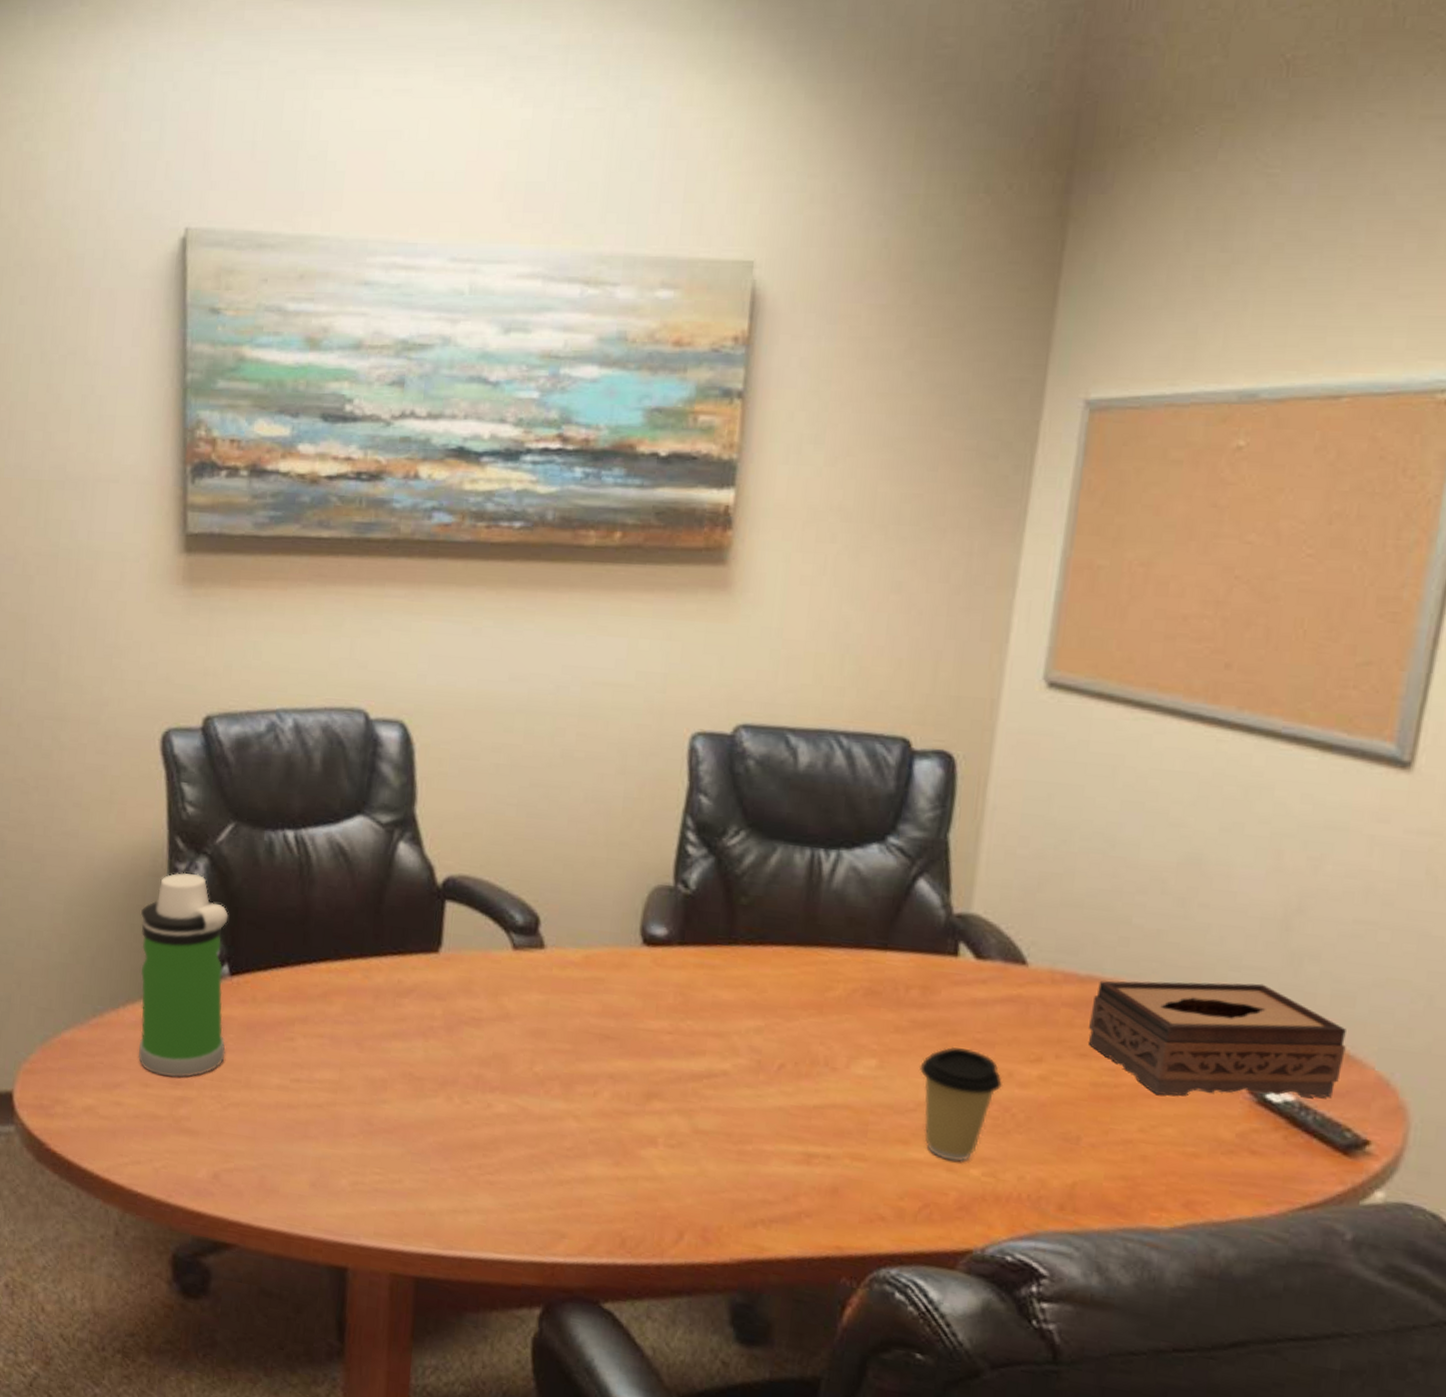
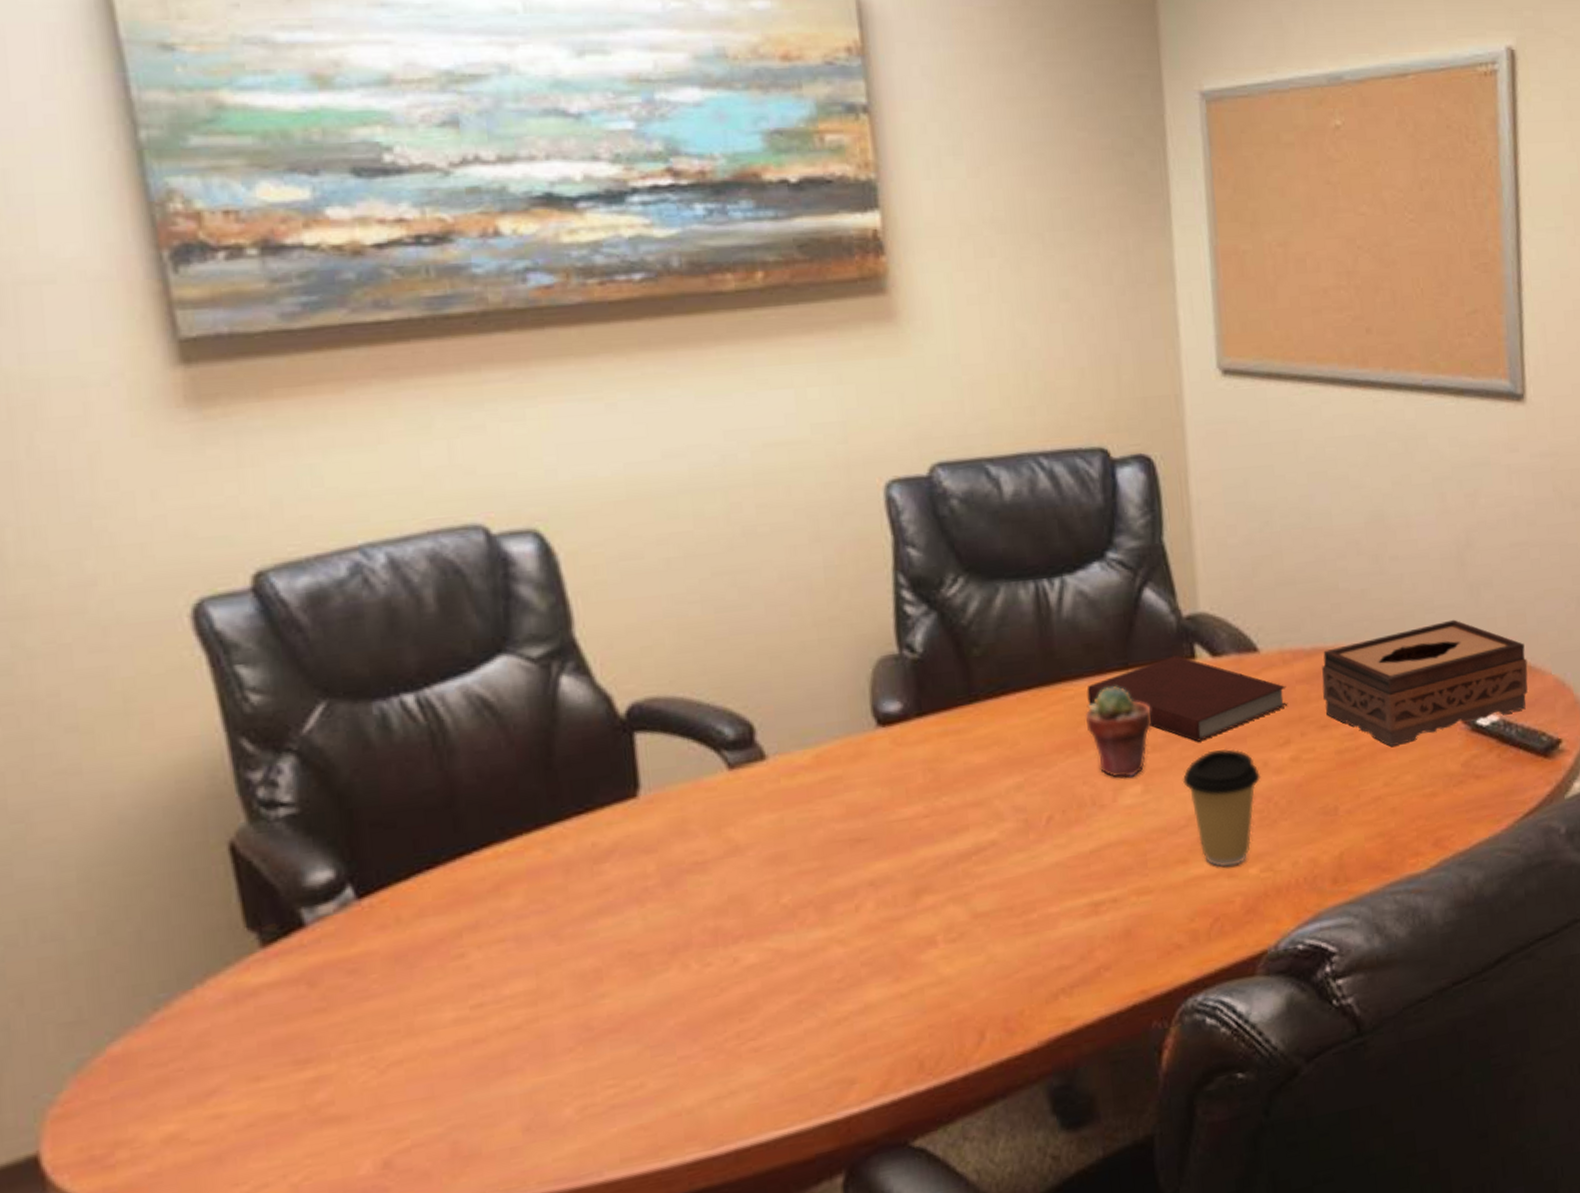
water bottle: present [139,872,229,1078] -> none [204,779,370,1060]
potted succulent: none [834,961,902,1050] -> present [1085,686,1152,778]
notebook: none [840,948,1050,1036] -> present [1087,655,1287,742]

